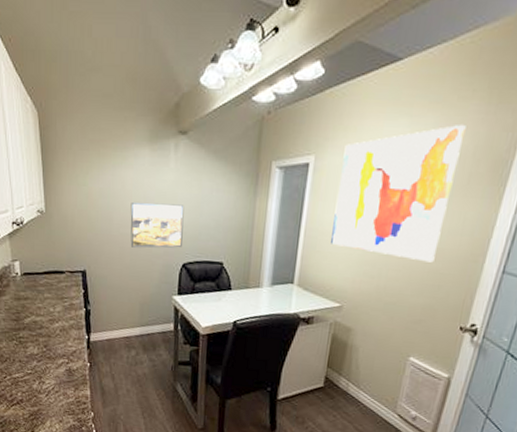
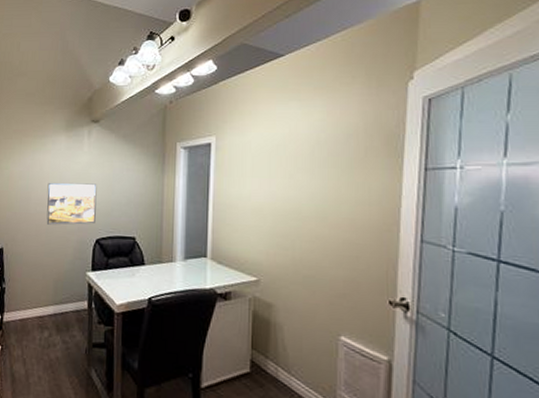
wall art: present [331,124,466,263] -> none [240,105,353,233]

